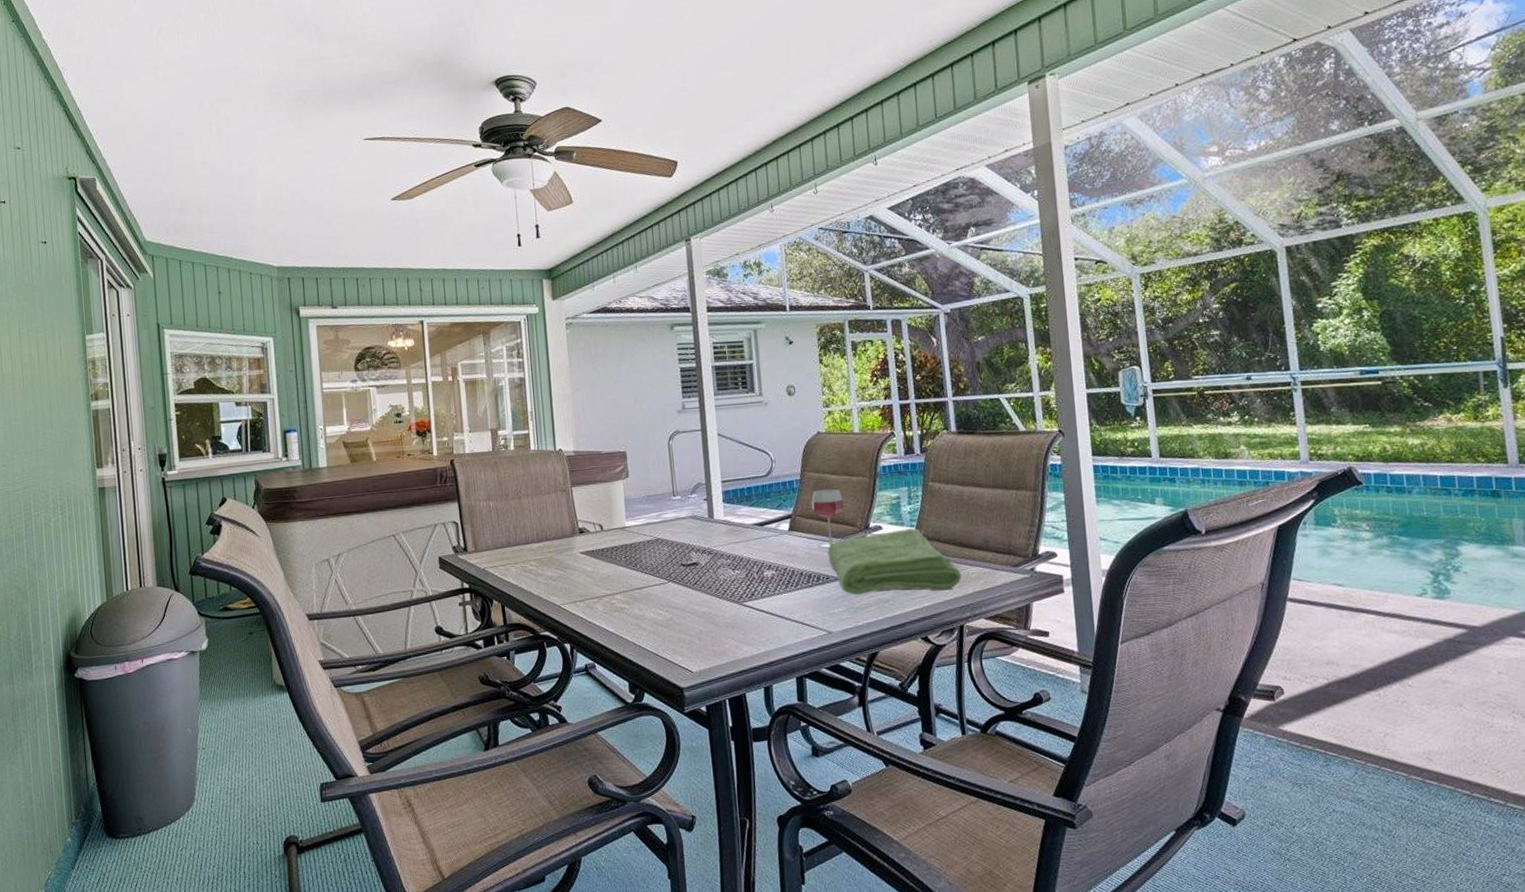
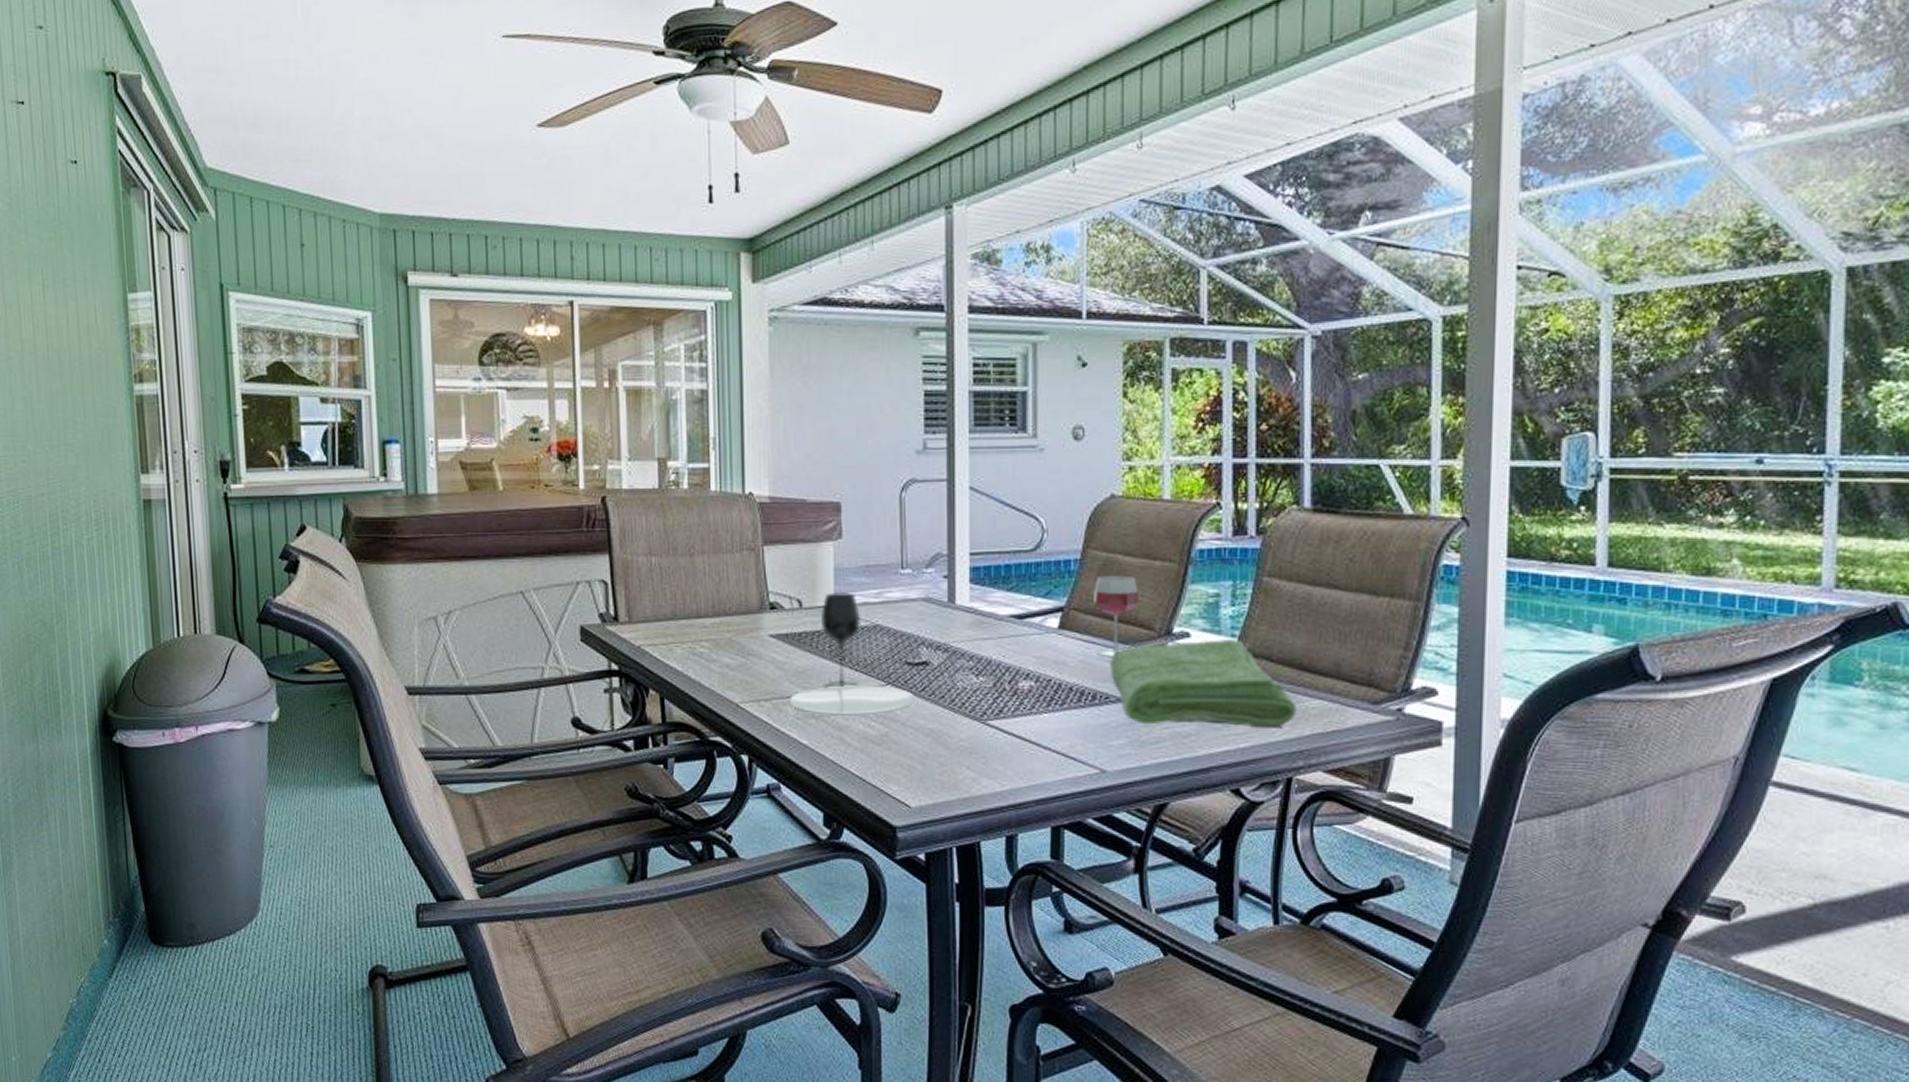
plate: none [598,583,690,609] -> present [789,685,915,717]
wine glass: none [617,516,648,588] -> present [821,592,862,688]

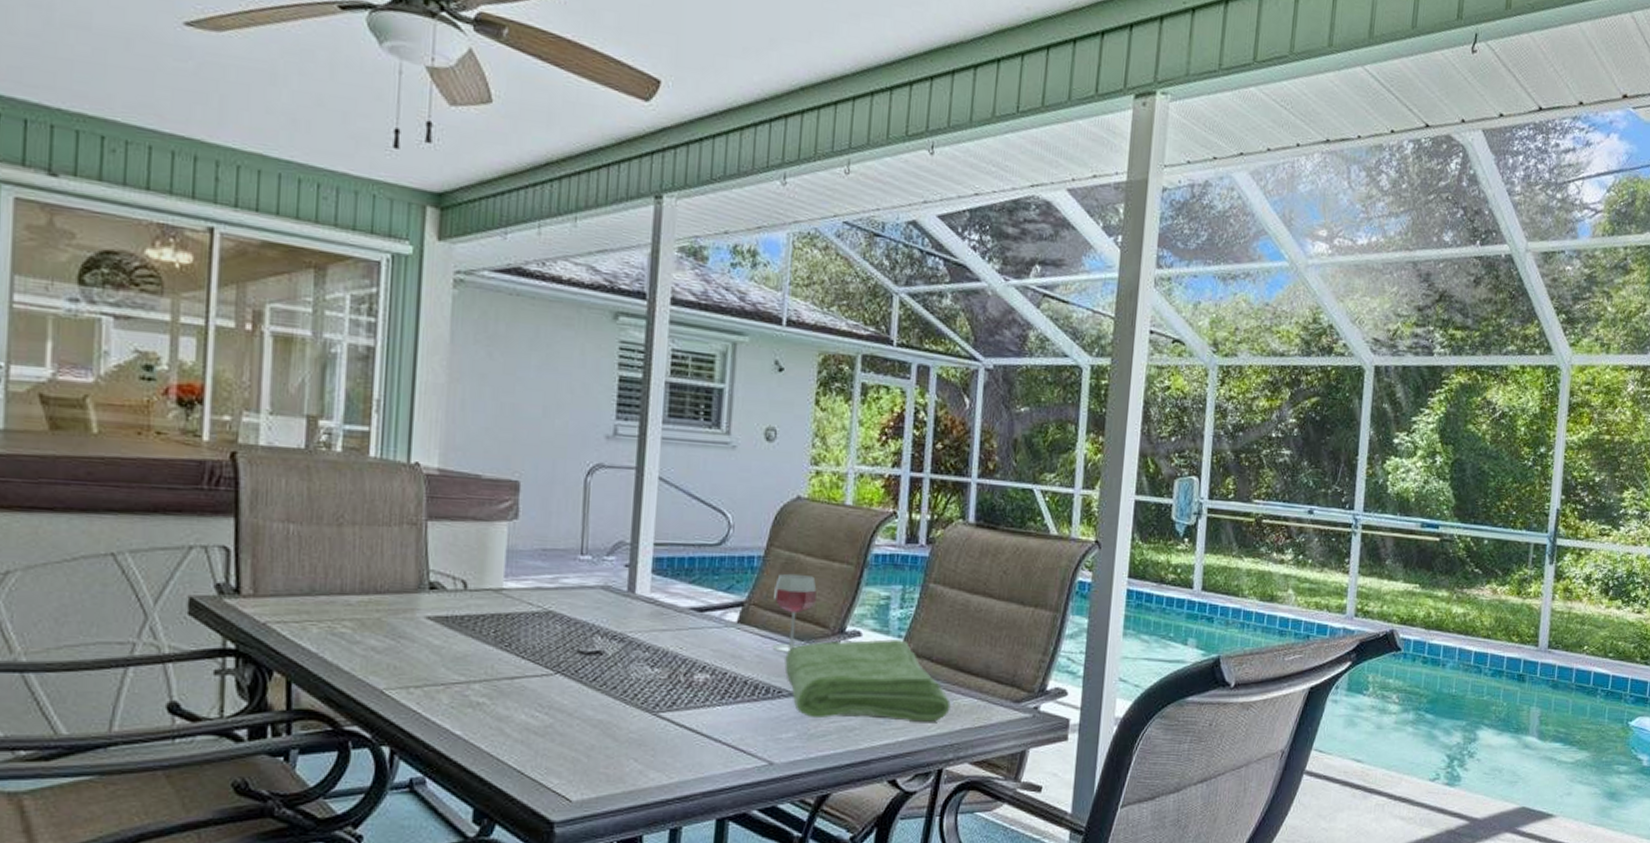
plate: present [789,685,915,717] -> none [444,672,586,707]
wine glass: present [821,592,862,688] -> none [485,575,533,676]

